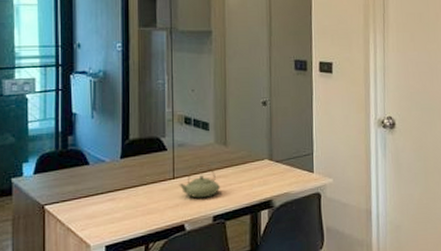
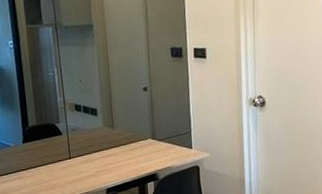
teapot: present [179,165,220,199] -> none [75,146,111,175]

